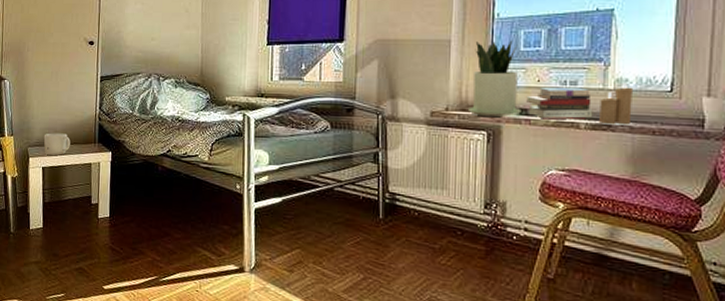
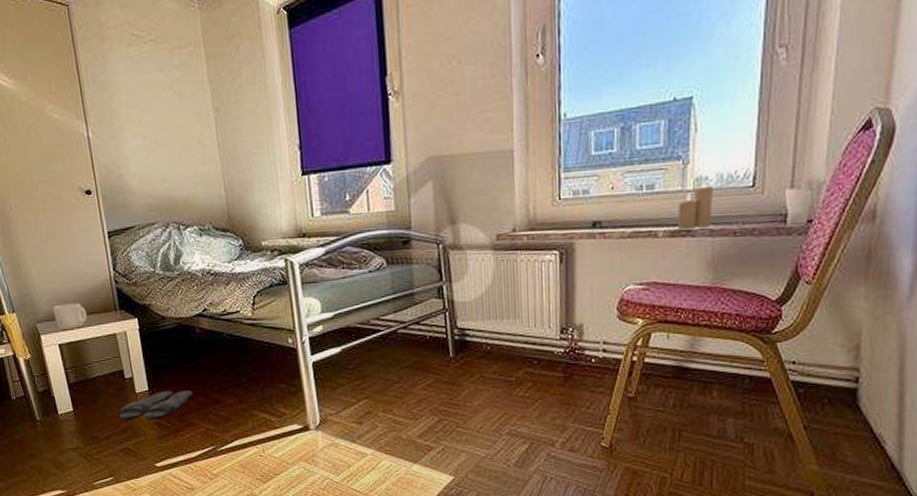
slippers: none [81,219,146,244] -> present [119,390,193,420]
planter: present [469,40,521,118] -> none [538,144,595,235]
books: present [526,87,593,121] -> none [600,191,671,231]

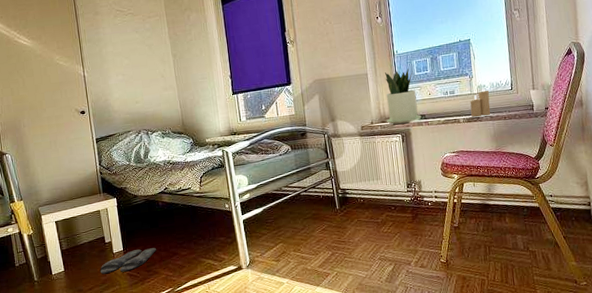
mug: present [52,303,87,330] -> none [52,190,78,211]
planter: none [538,144,595,235] -> present [385,68,422,124]

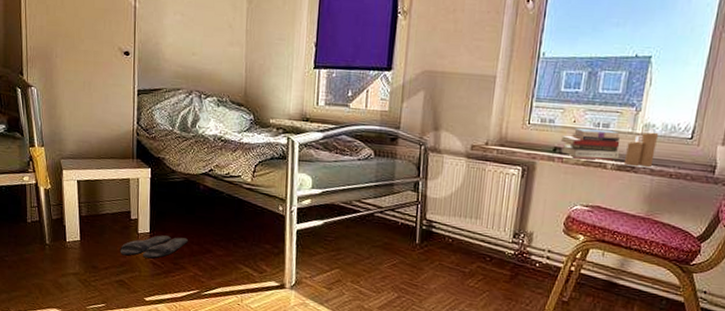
planter: present [385,68,422,124] -> none [507,79,559,155]
books: none [423,95,467,120] -> present [561,128,620,162]

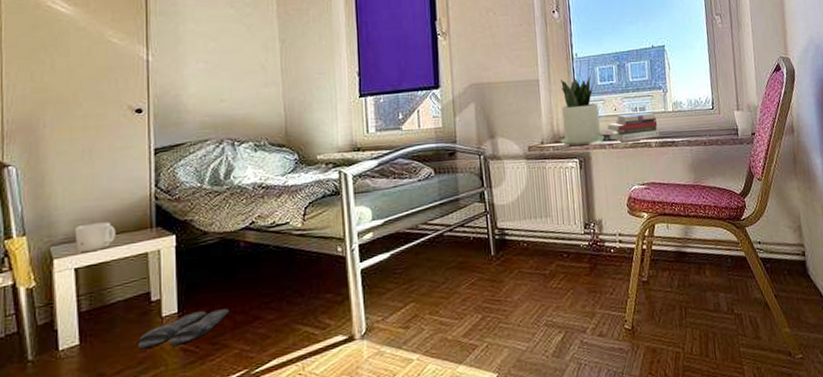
mug: none [77,145,107,169] -> present [74,222,116,252]
planter: none [507,79,559,155] -> present [560,76,605,146]
candle: present [625,127,659,168] -> none [664,105,688,141]

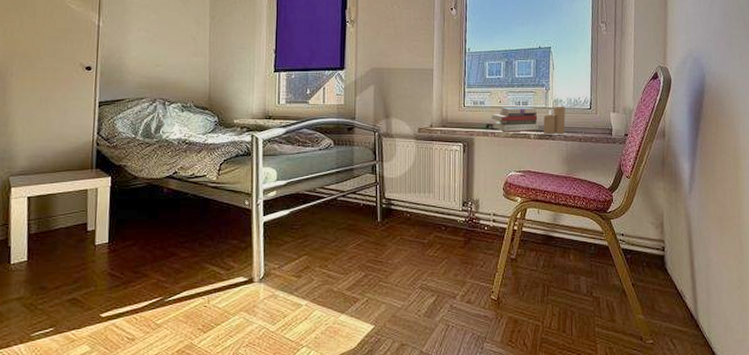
mug: present [74,222,116,252] -> none [29,160,63,183]
slippers: present [138,308,229,350] -> none [74,244,150,271]
planter: present [560,76,605,146] -> none [448,70,488,132]
candle: none [664,105,688,141] -> present [543,102,566,135]

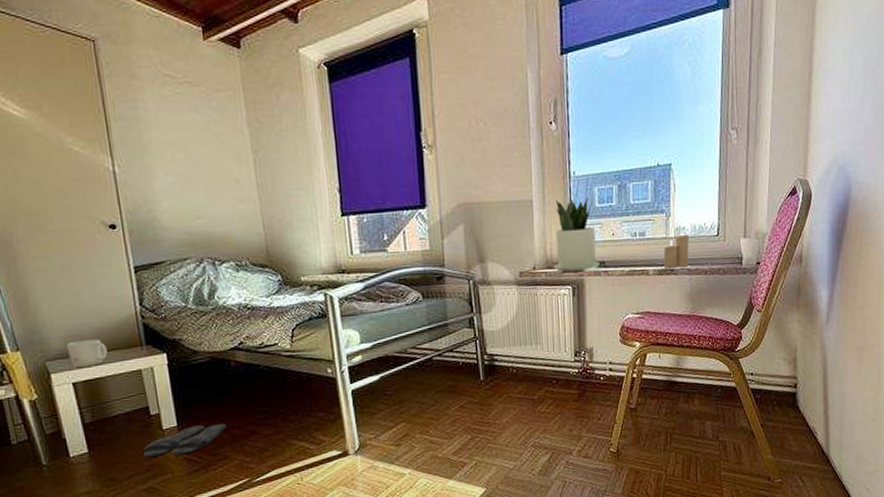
mug: none [29,160,63,183] -> present [66,339,108,368]
slippers: none [74,244,150,271] -> present [143,423,226,458]
planter: none [448,70,488,132] -> present [554,197,600,273]
books: present [492,106,539,132] -> none [604,238,659,270]

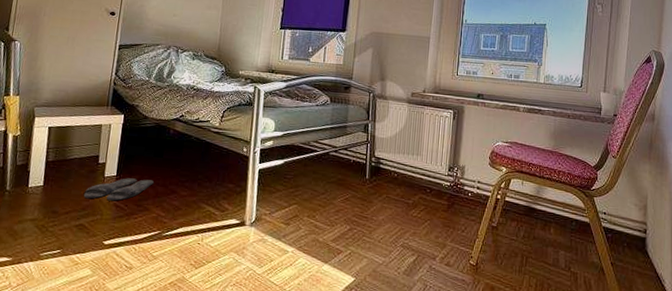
mug: present [66,339,108,368] -> none [52,94,82,116]
planter: present [554,197,600,273] -> none [440,40,479,100]
candle: present [664,230,690,269] -> none [533,78,557,110]

